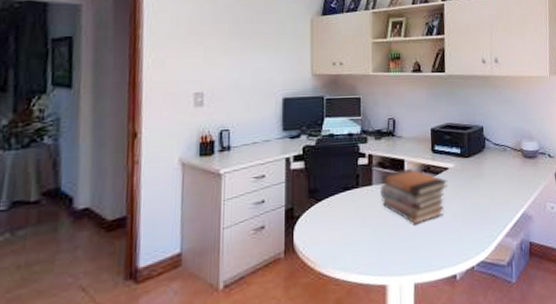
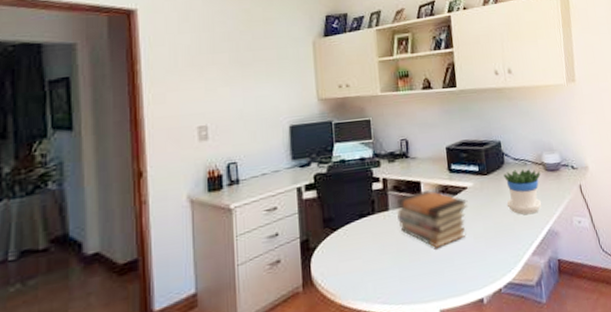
flowerpot: none [484,154,519,198] -> present [504,169,542,215]

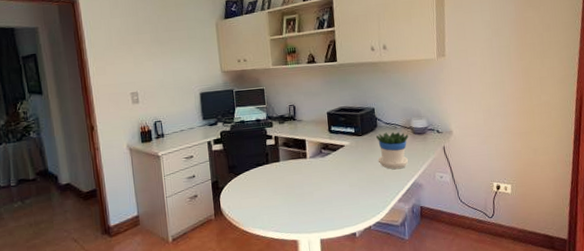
book stack: present [397,190,469,248] -> none [286,147,345,192]

